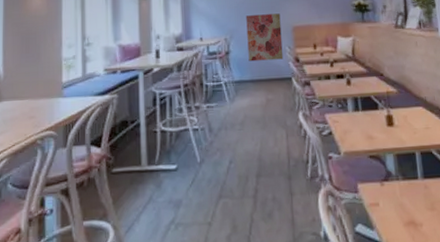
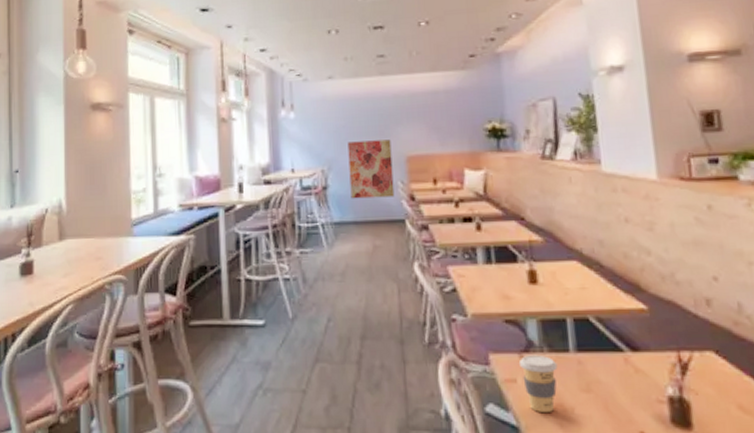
coffee cup: none [381,182,410,230] -> present [519,354,558,414]

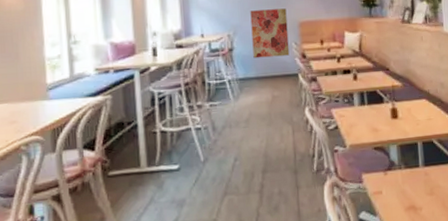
coffee cup: present [519,354,558,414] -> none [384,171,411,214]

